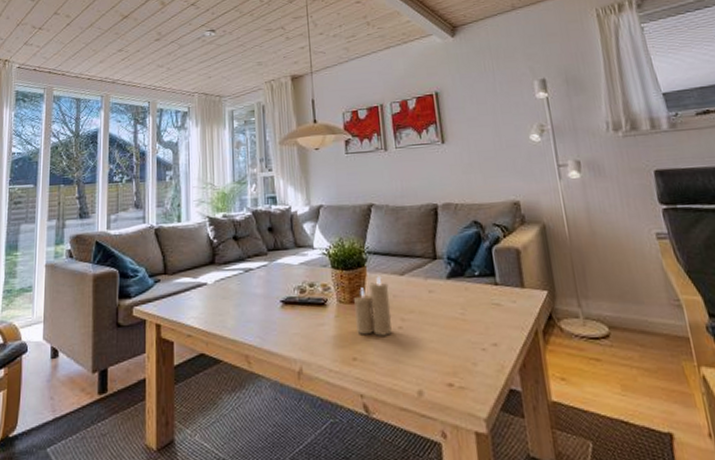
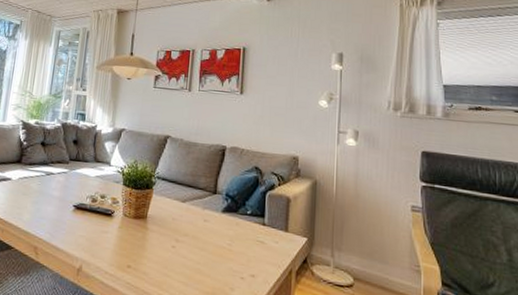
candle: present [353,276,392,336] -> none [135,199,170,252]

